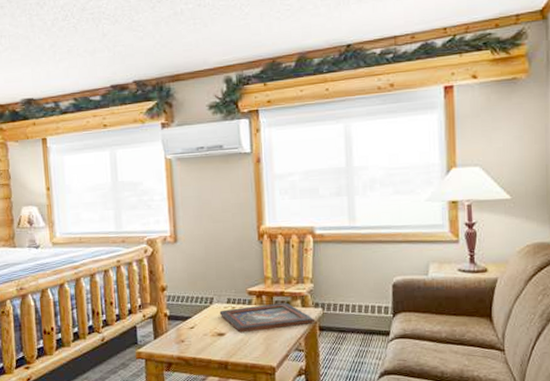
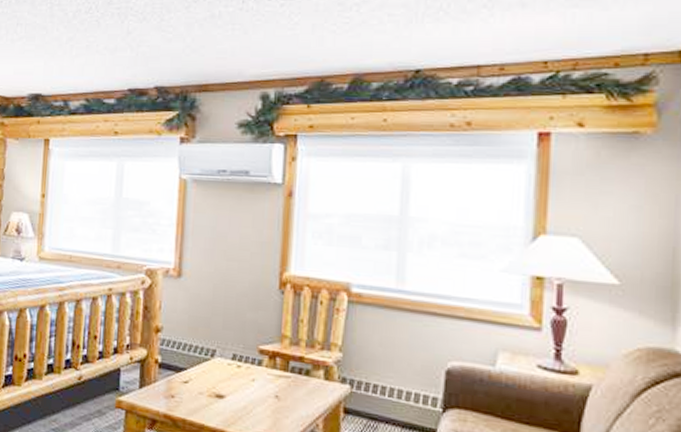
decorative tray: present [219,302,316,333] -> none [221,367,340,402]

